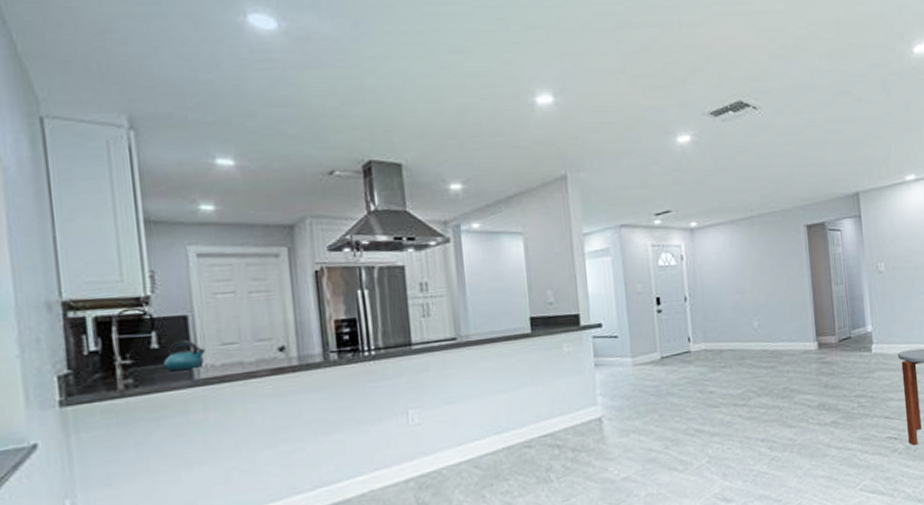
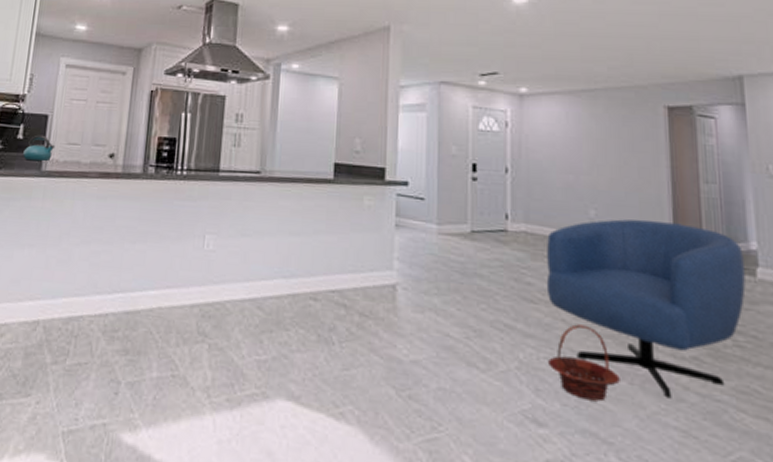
armchair: none [722,320,865,457] -> present [546,219,746,399]
basket: none [730,416,784,474] -> present [547,324,620,402]

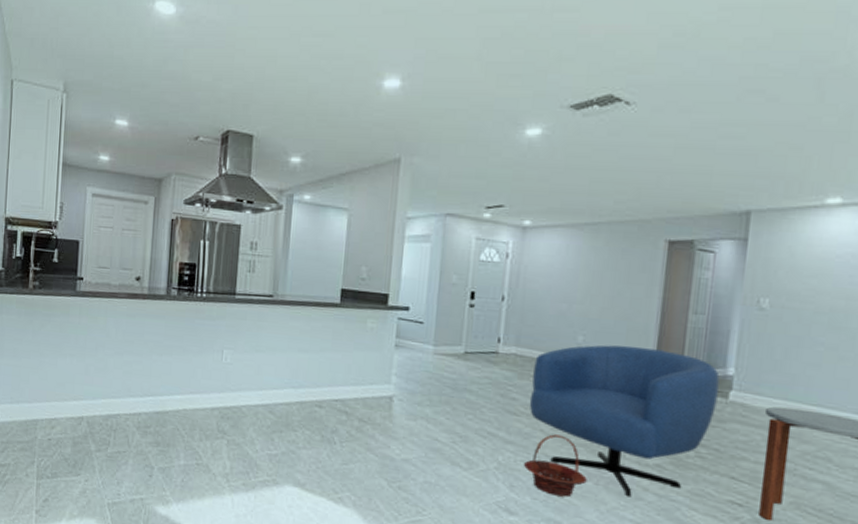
kettle: present [23,134,56,162] -> none [59,258,87,283]

